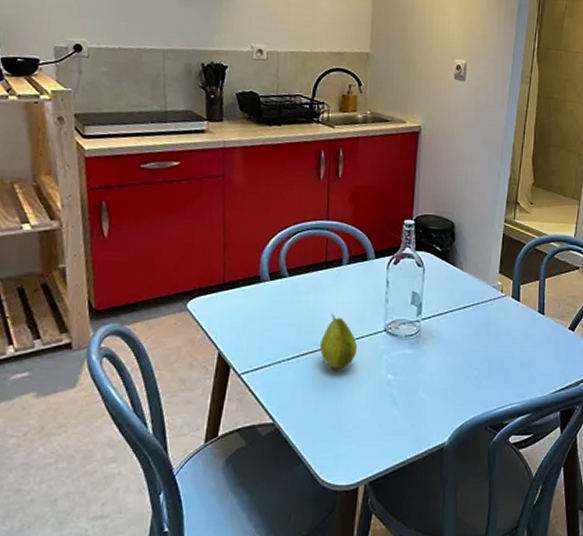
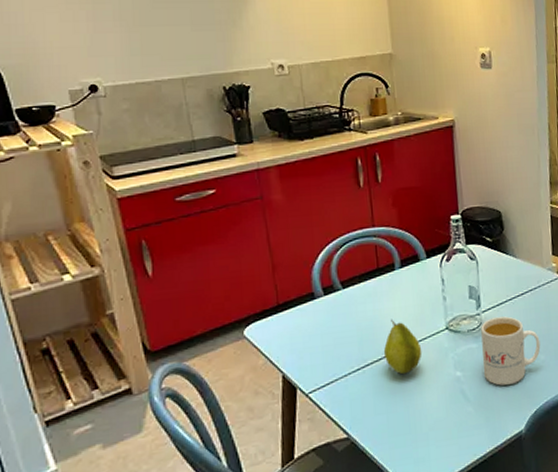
mug: none [414,327,475,395] -> present [481,316,541,386]

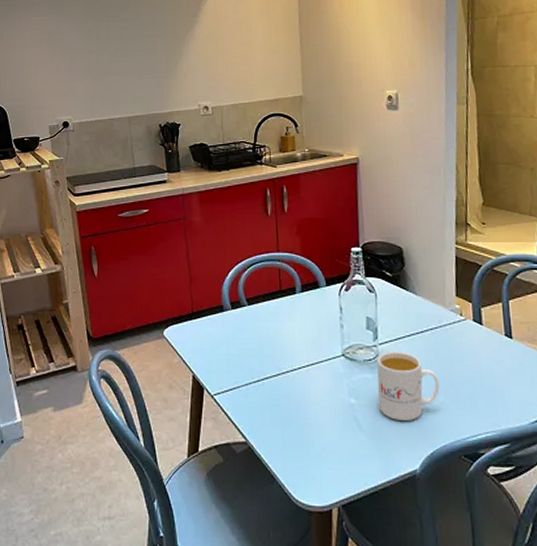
fruit: present [383,319,423,375] -> none [281,338,318,393]

